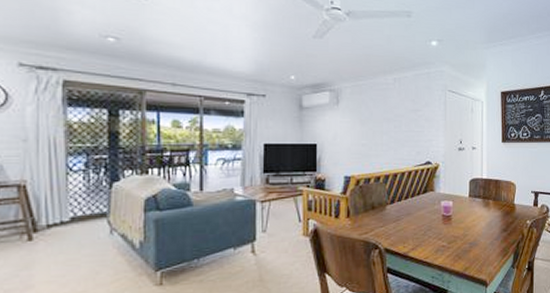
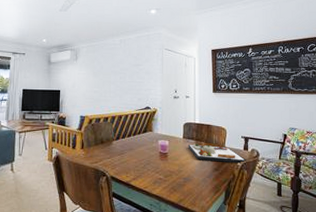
dinner plate: none [474,202,537,222] -> present [188,144,247,164]

